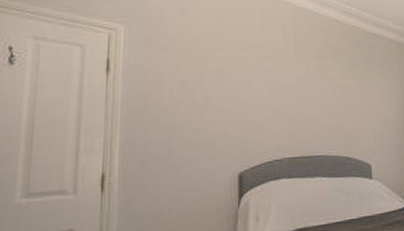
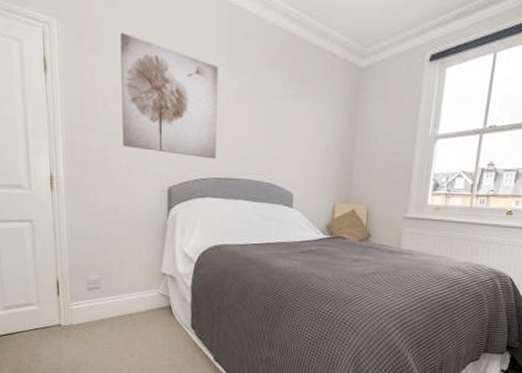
wall art: none [189,34,290,140] -> present [120,33,218,160]

